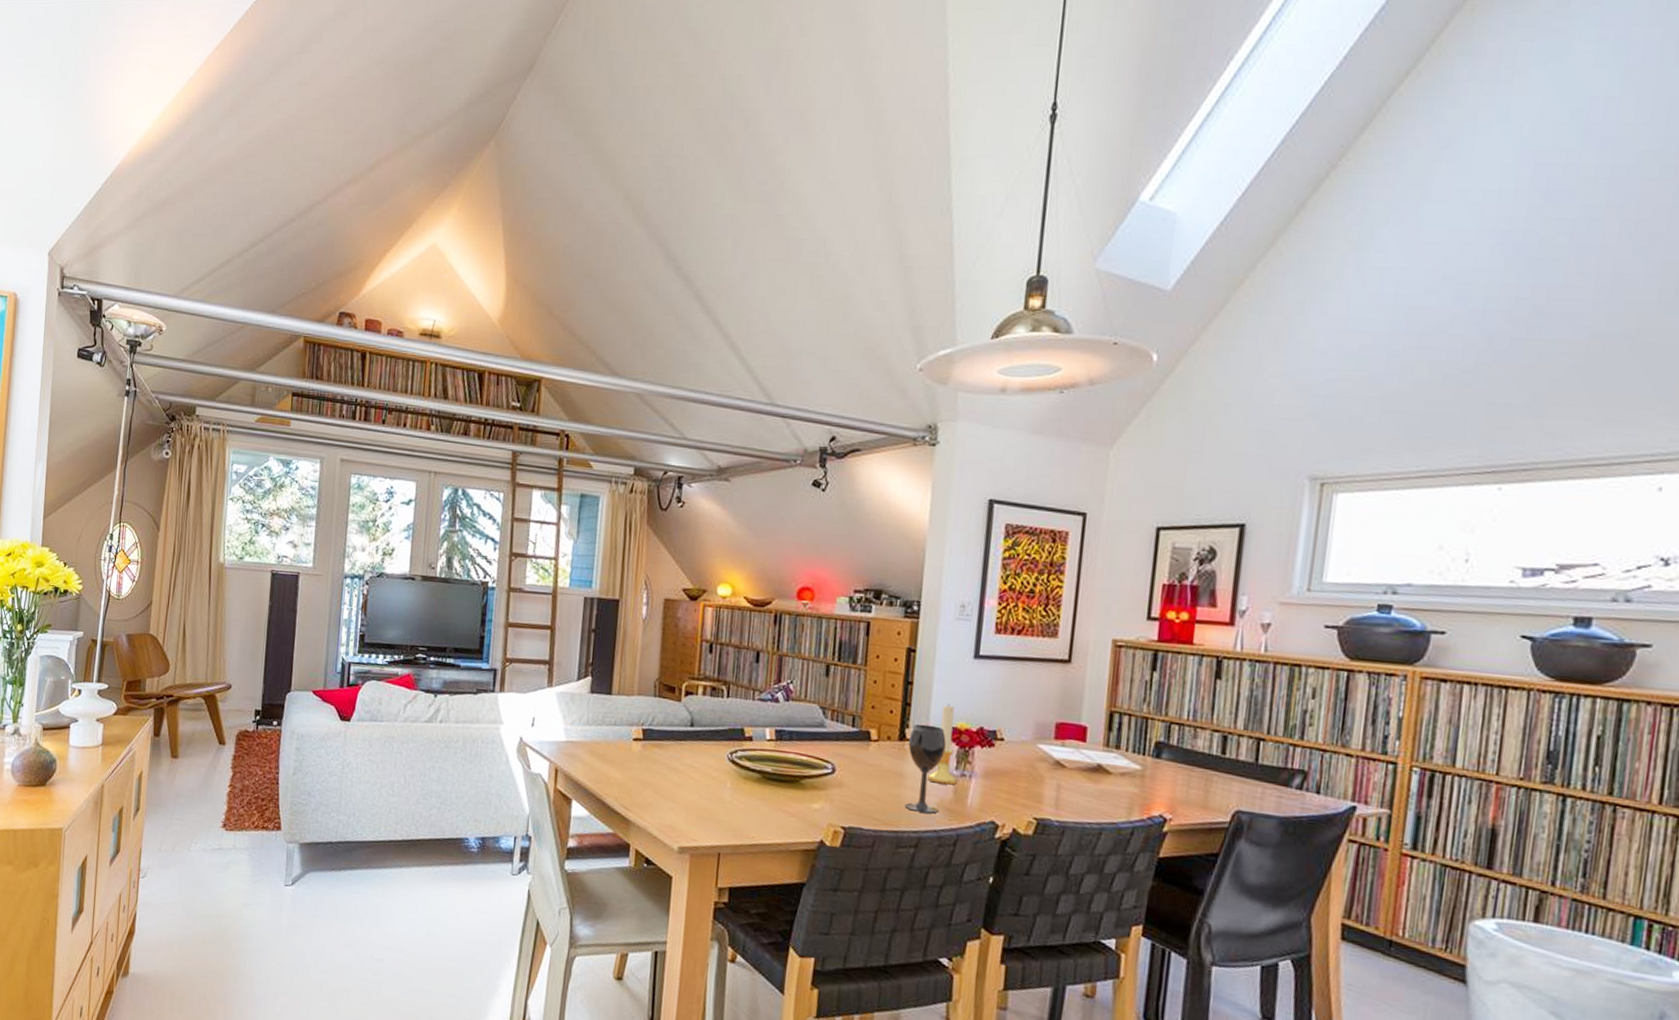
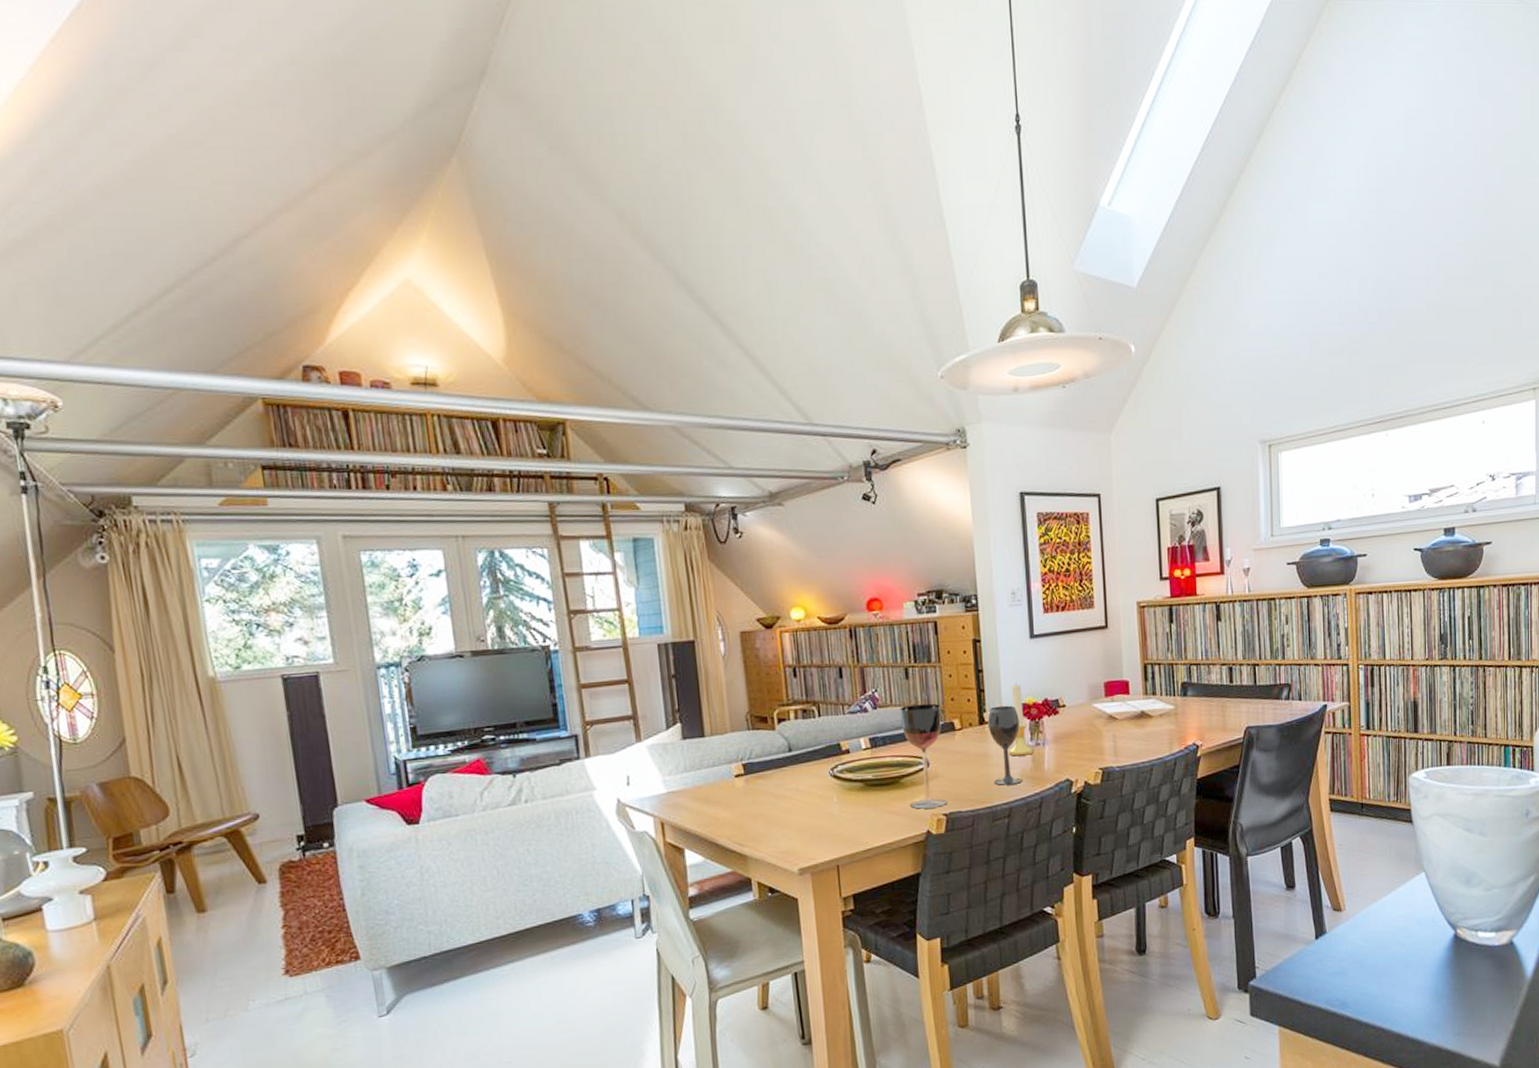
wineglass: none [807,704,859,819] -> present [899,703,947,809]

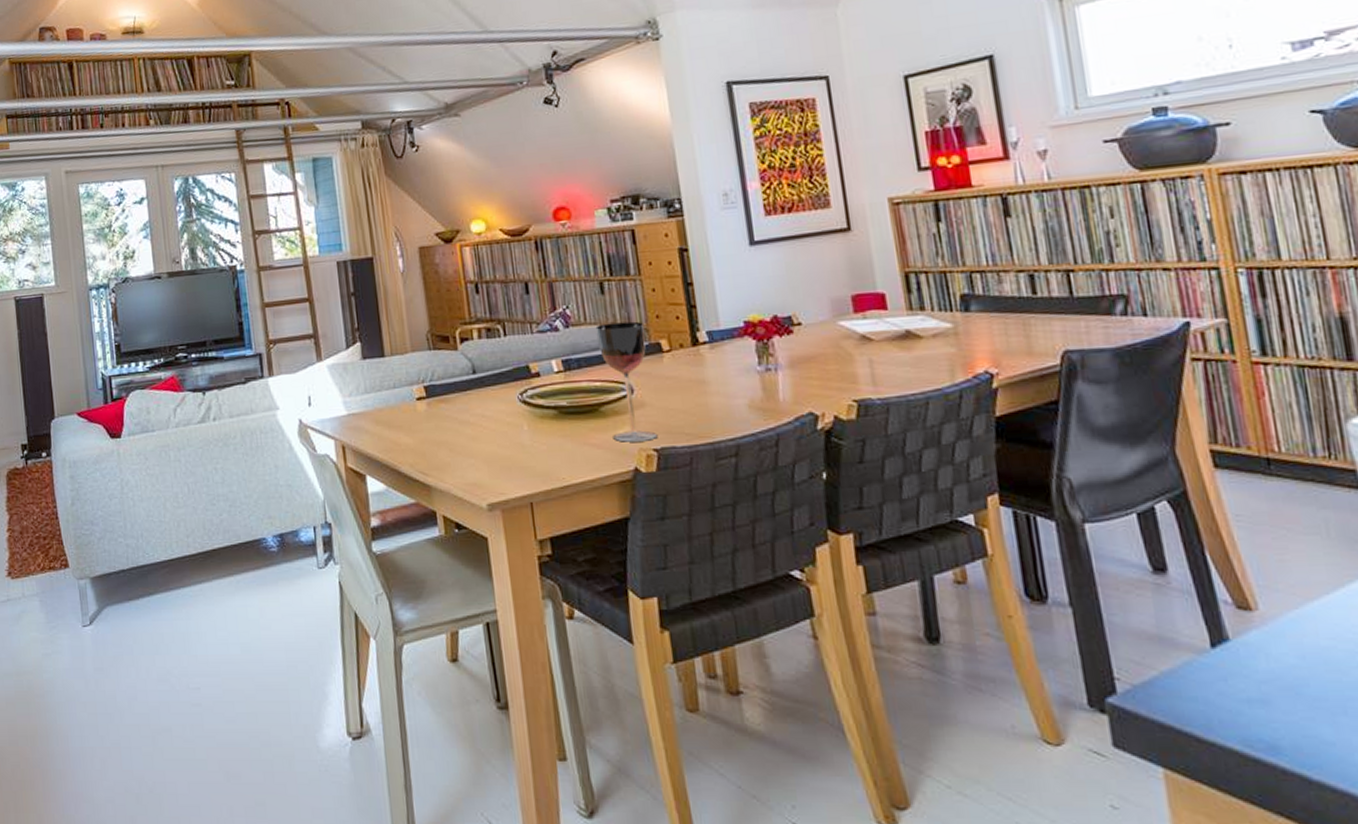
wine glass: present [987,705,1024,786] -> none [702,323,753,418]
candle holder: present [1009,683,1034,757] -> none [729,297,764,384]

